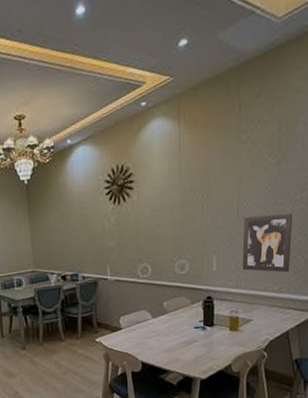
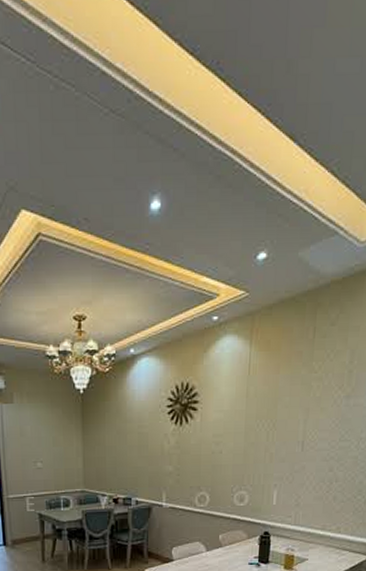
wall art: present [242,213,293,273] -> none [302,450,357,512]

